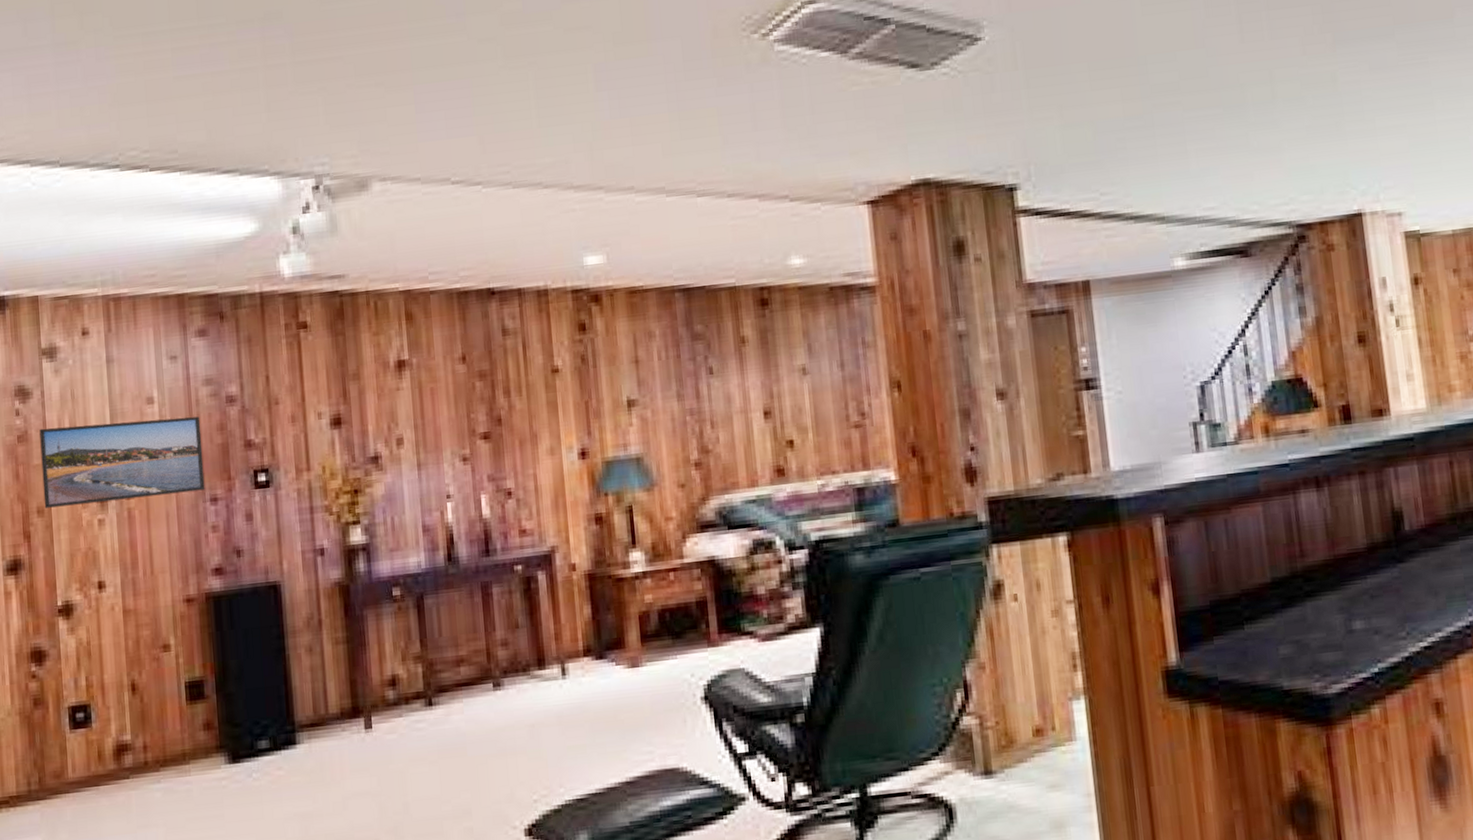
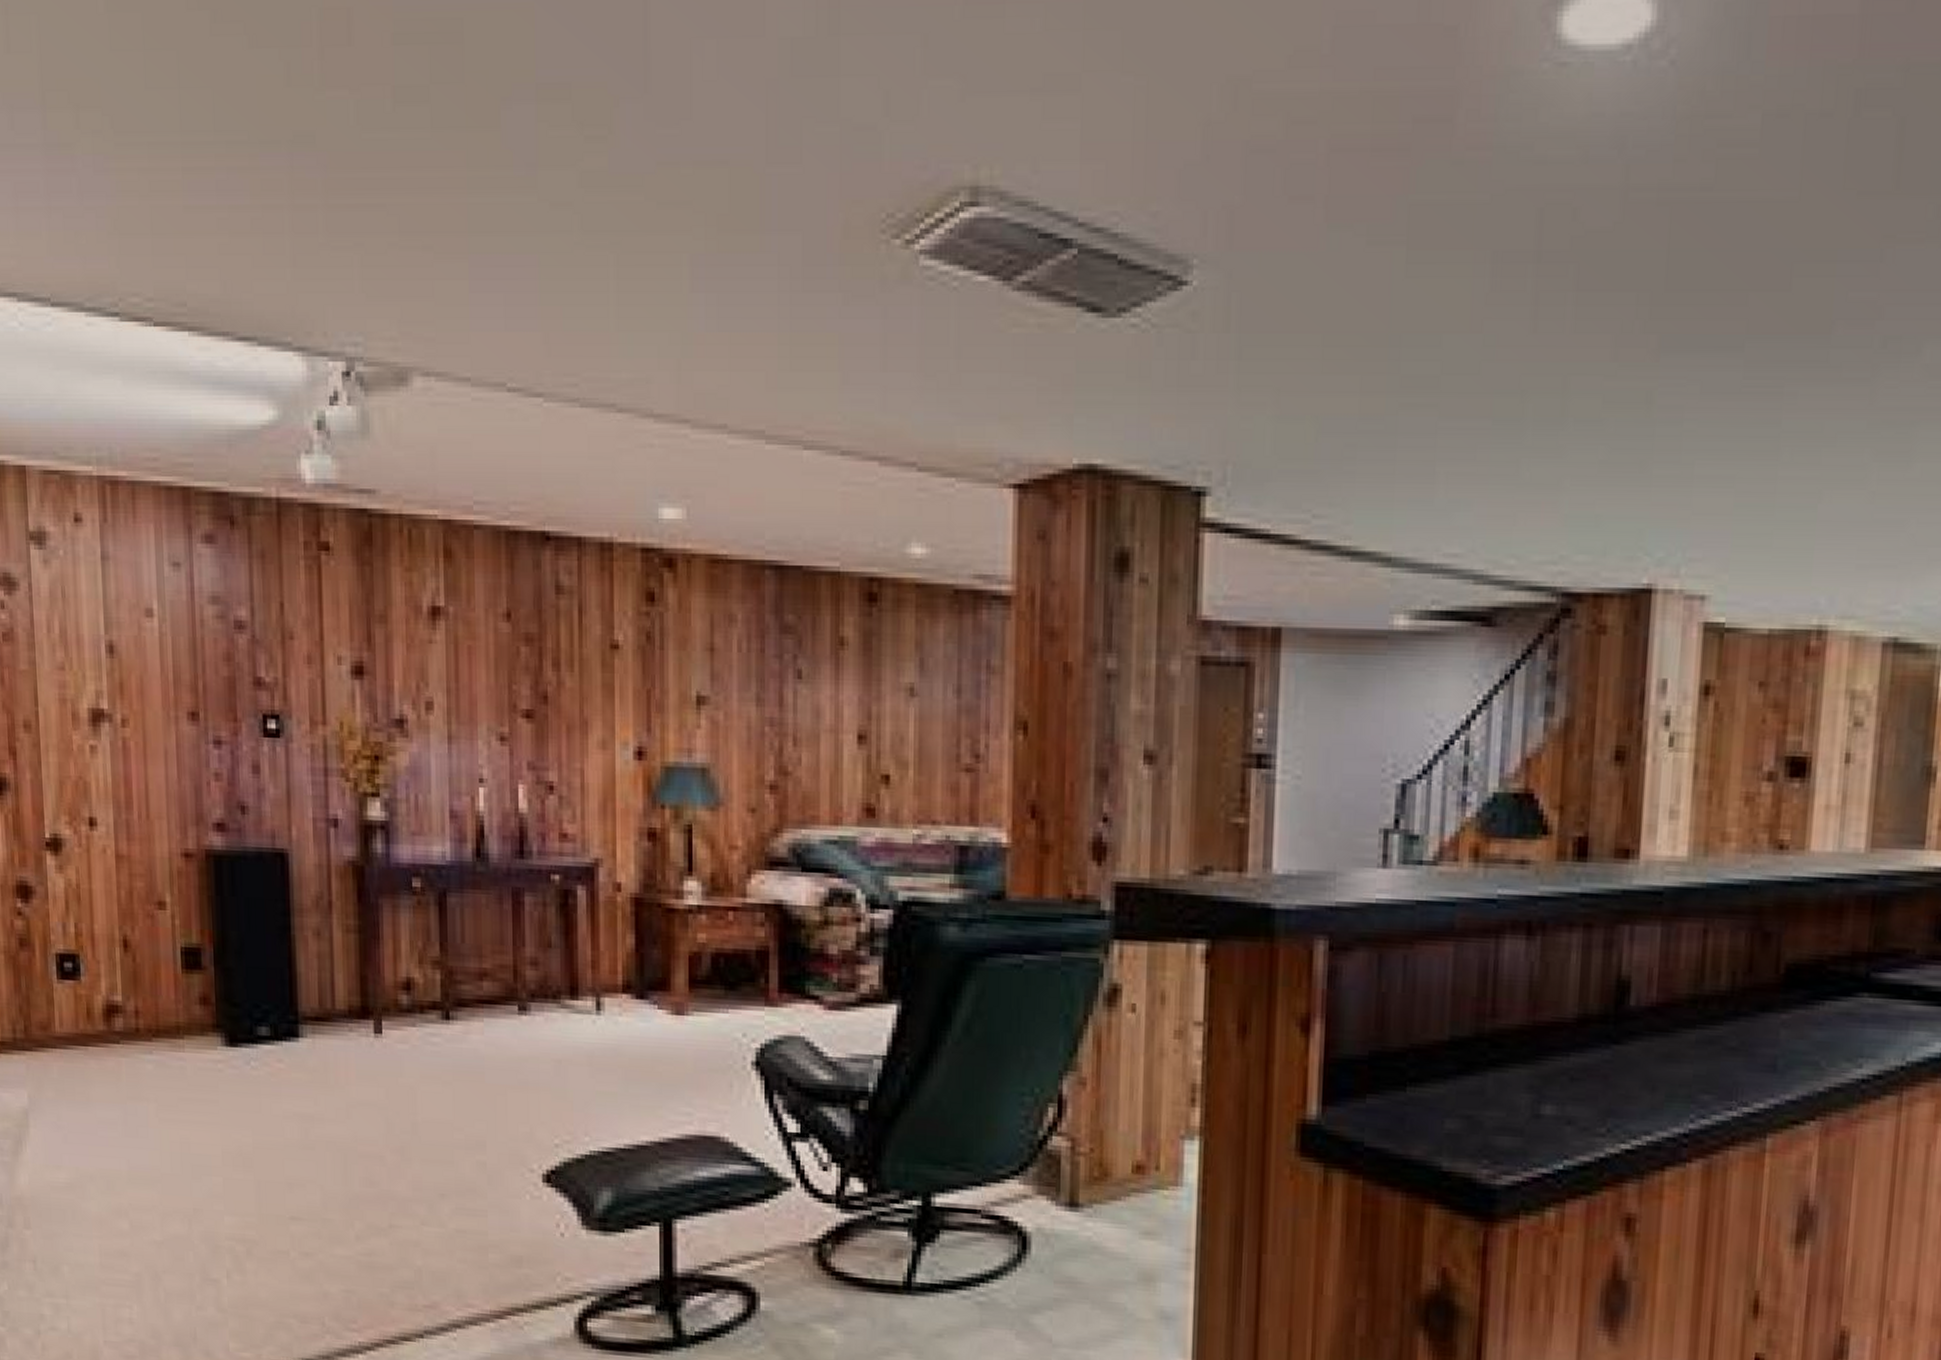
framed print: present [39,416,205,508] -> none [26,628,208,729]

